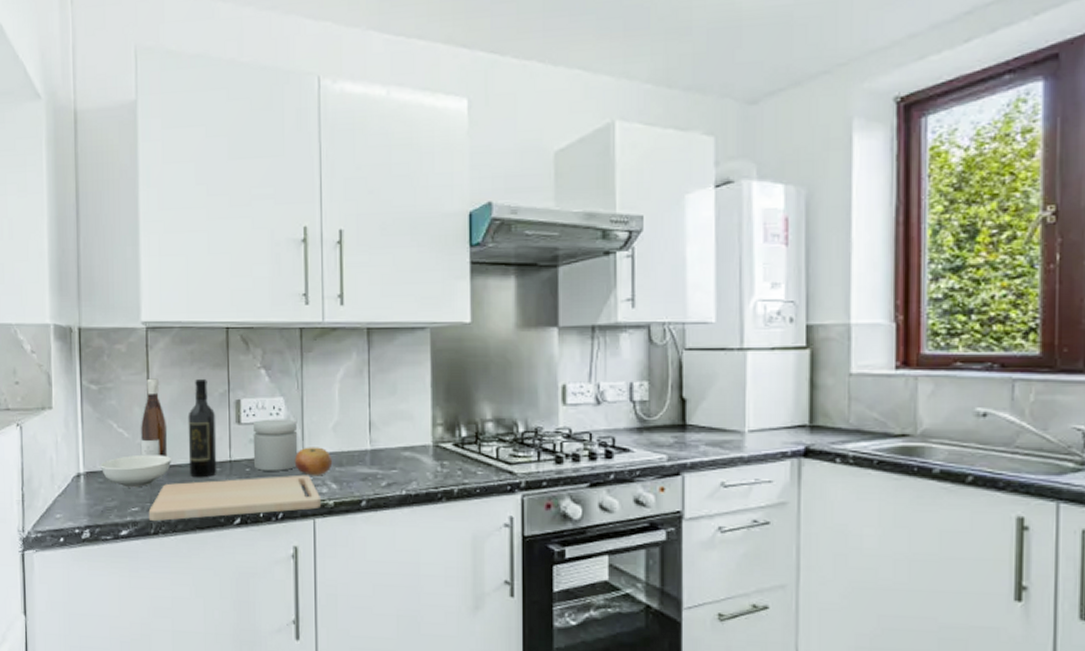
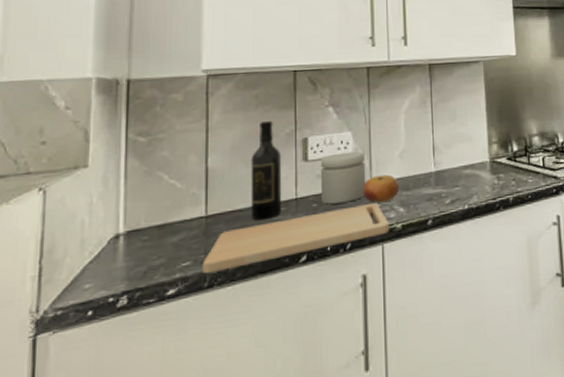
bowl: present [100,454,172,488] -> none [145,201,232,242]
bottle: present [141,378,167,458] -> none [197,124,226,205]

